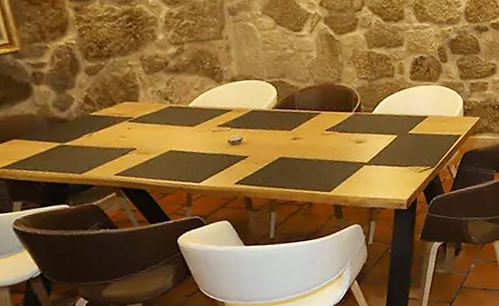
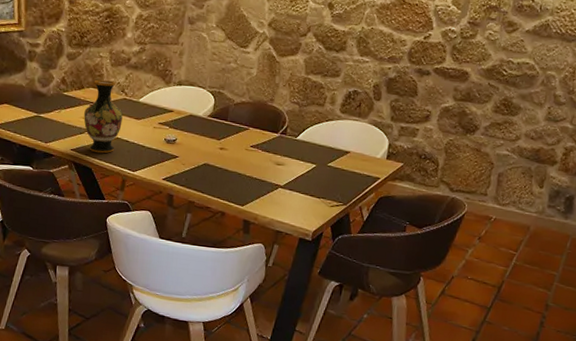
vase: none [122,89,174,172] -> present [84,79,123,154]

